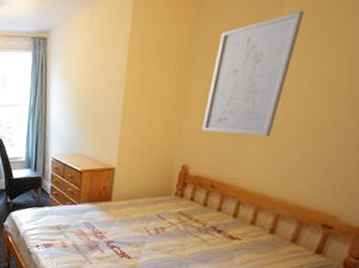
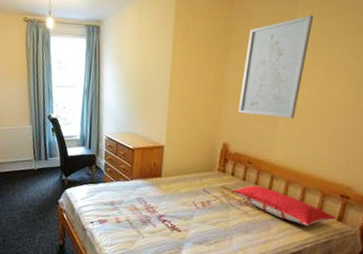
pillow: none [189,211,315,258] -> present [231,185,337,227]

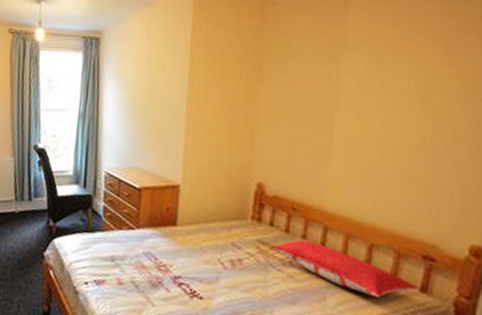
wall art: present [238,15,314,118] -> none [276,22,371,152]

